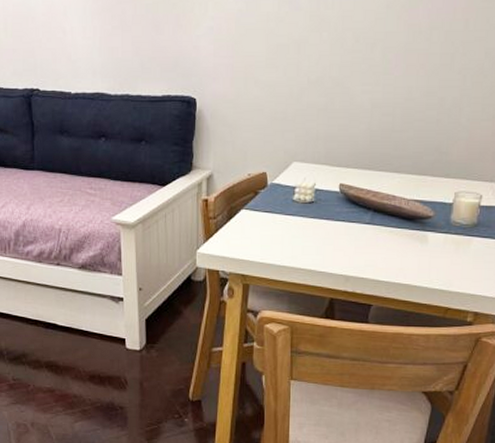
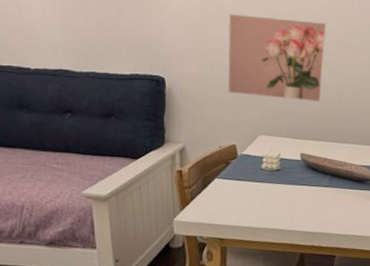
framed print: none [261,21,384,123] -> present [227,13,327,102]

